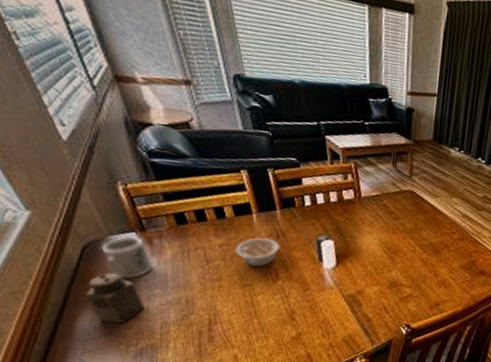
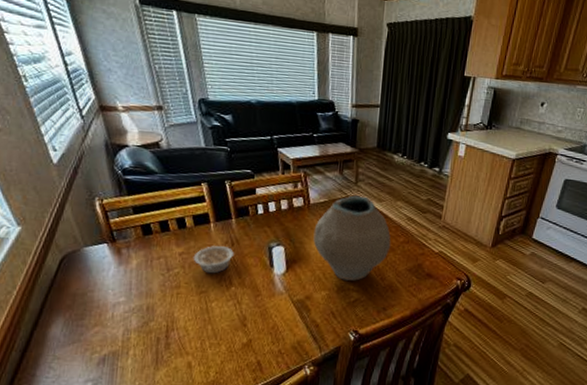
salt shaker: present [84,273,145,323] -> none [58,282,111,331]
mug: present [101,236,153,280] -> none [76,247,120,288]
vase: none [364,189,446,277] -> present [313,195,391,281]

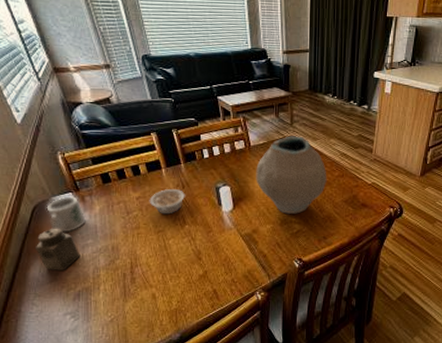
salt shaker: none [58,282,111,331] -> present [35,228,81,270]
mug: none [76,247,120,288] -> present [46,196,86,233]

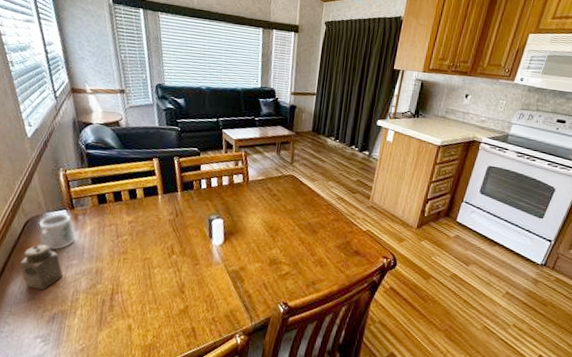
legume: present [149,188,185,215] -> none [140,215,177,242]
vase: present [256,136,327,214] -> none [250,174,322,255]

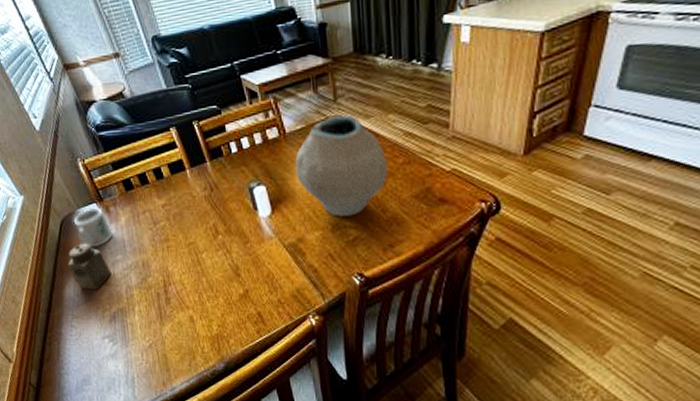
vase: none [250,174,322,255] -> present [295,114,389,217]

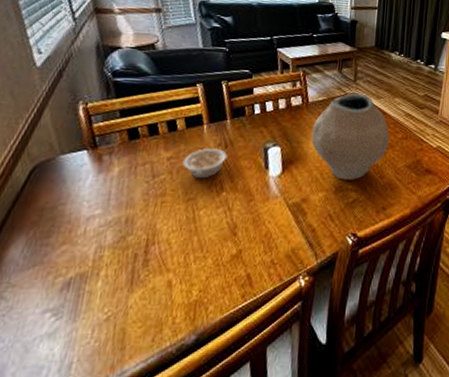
salt shaker: present [67,243,112,289] -> none [22,194,83,250]
mug: present [73,207,113,248] -> none [49,154,99,200]
legume: none [175,192,215,224] -> present [182,147,227,179]

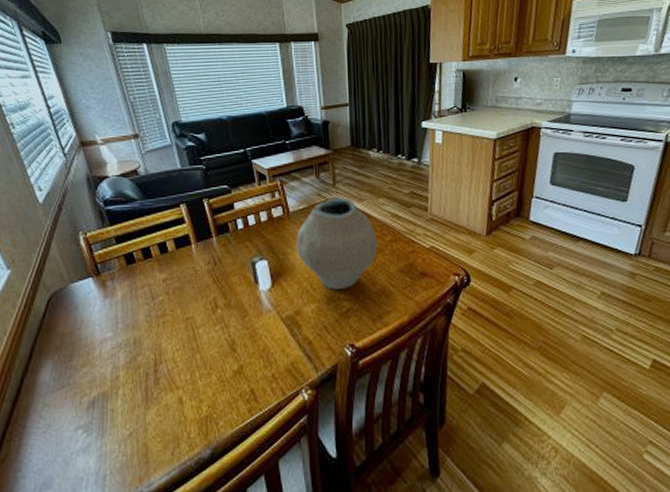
legume: present [182,147,227,179] -> none [177,266,217,298]

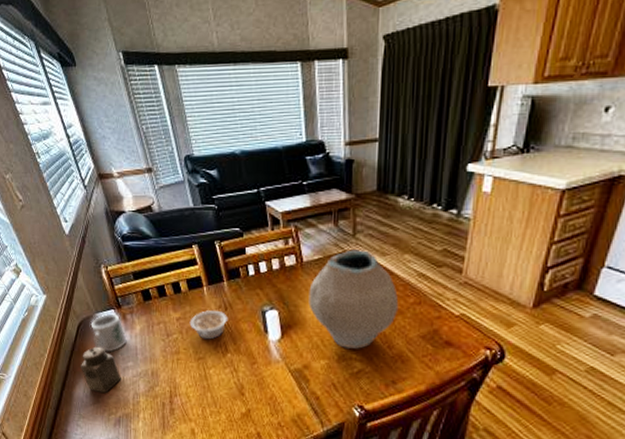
salt shaker: none [47,320,98,373] -> present [80,346,121,393]
mug: none [63,282,106,326] -> present [90,313,127,353]
legume: none [177,266,217,298] -> present [189,309,227,340]

